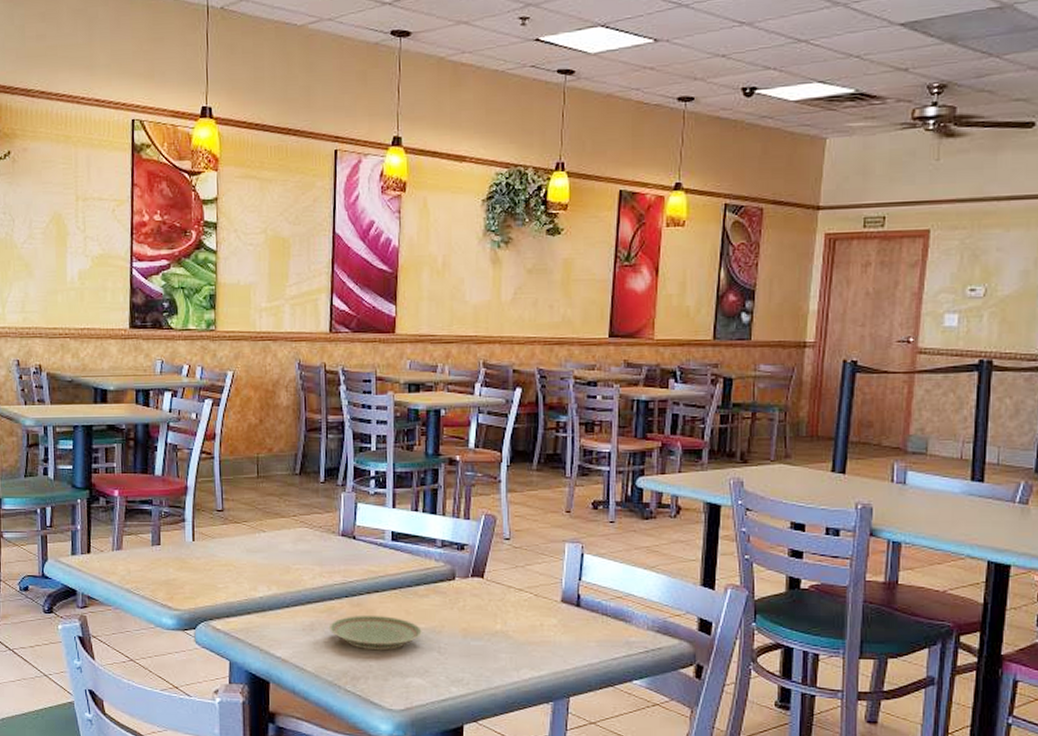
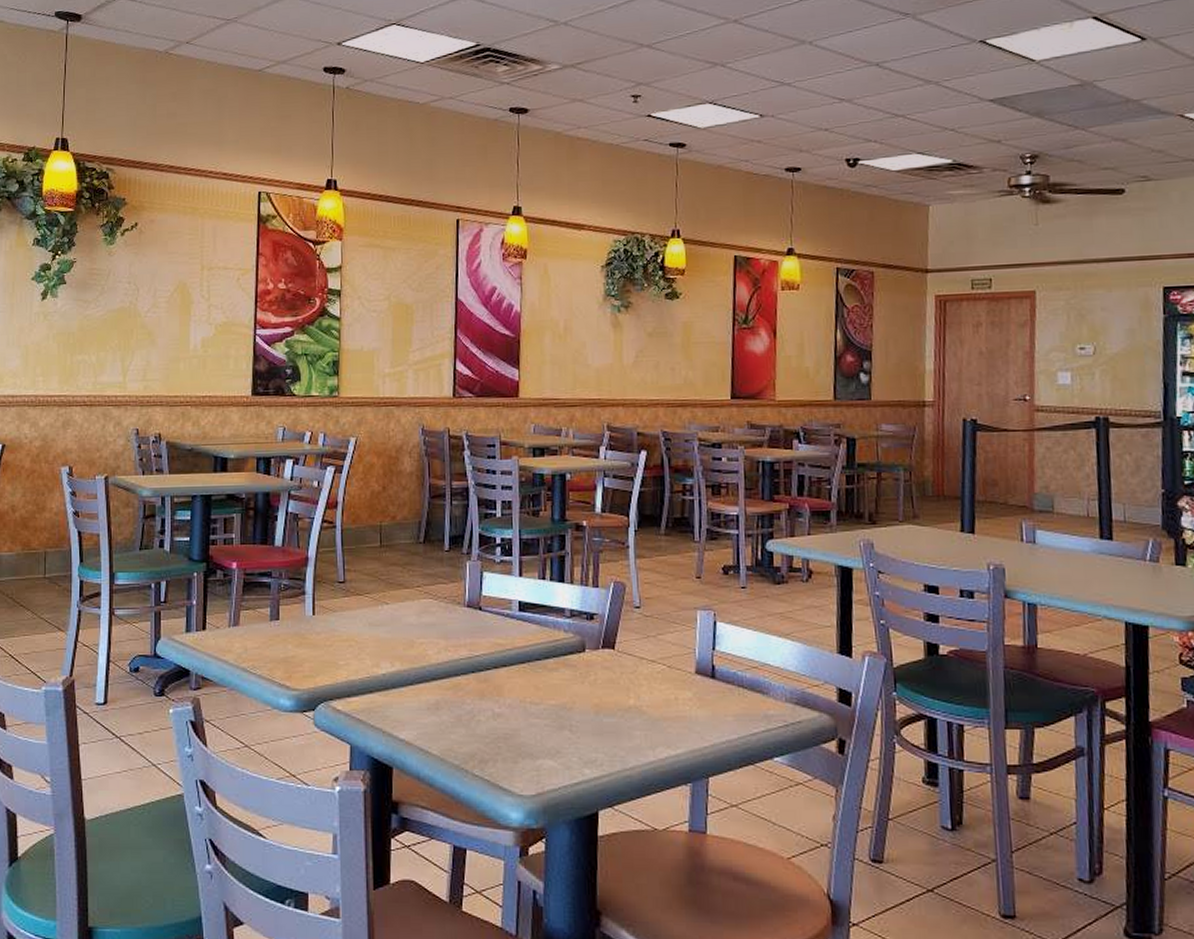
plate: present [328,614,422,651] -> none [454,691,552,730]

